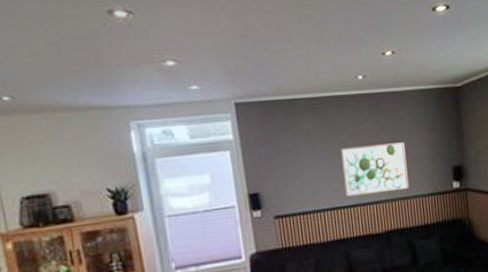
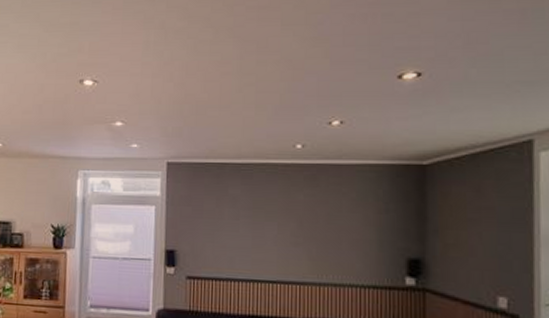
wall art: present [341,142,409,197] -> none [265,218,344,275]

